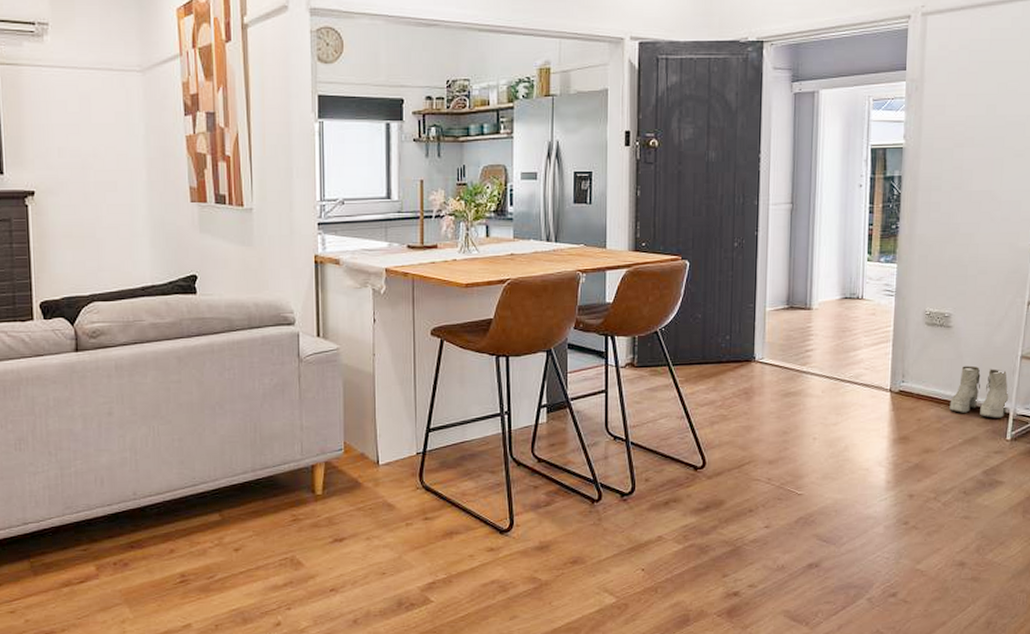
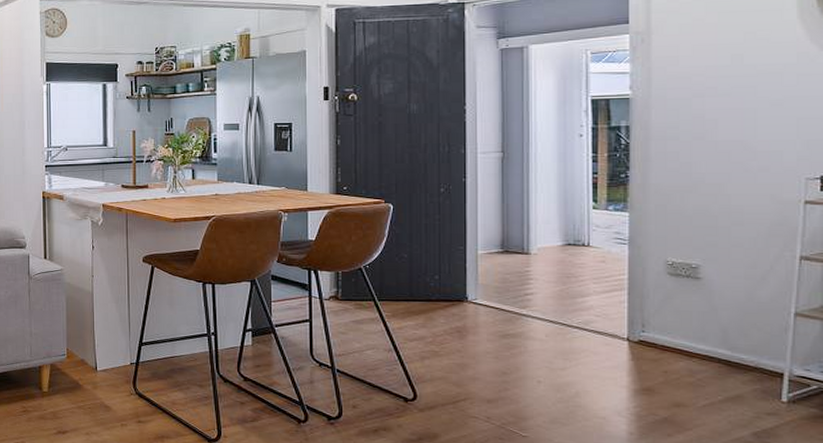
boots: present [949,365,1009,418] -> none [704,319,782,378]

